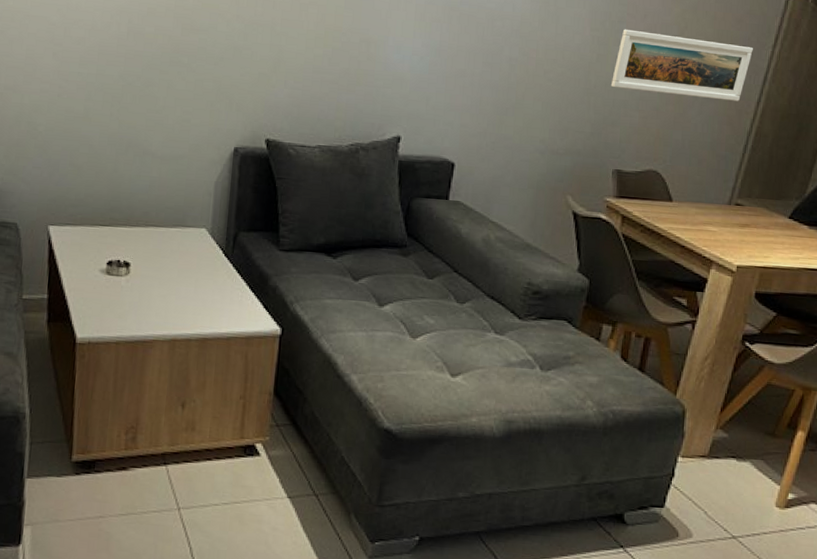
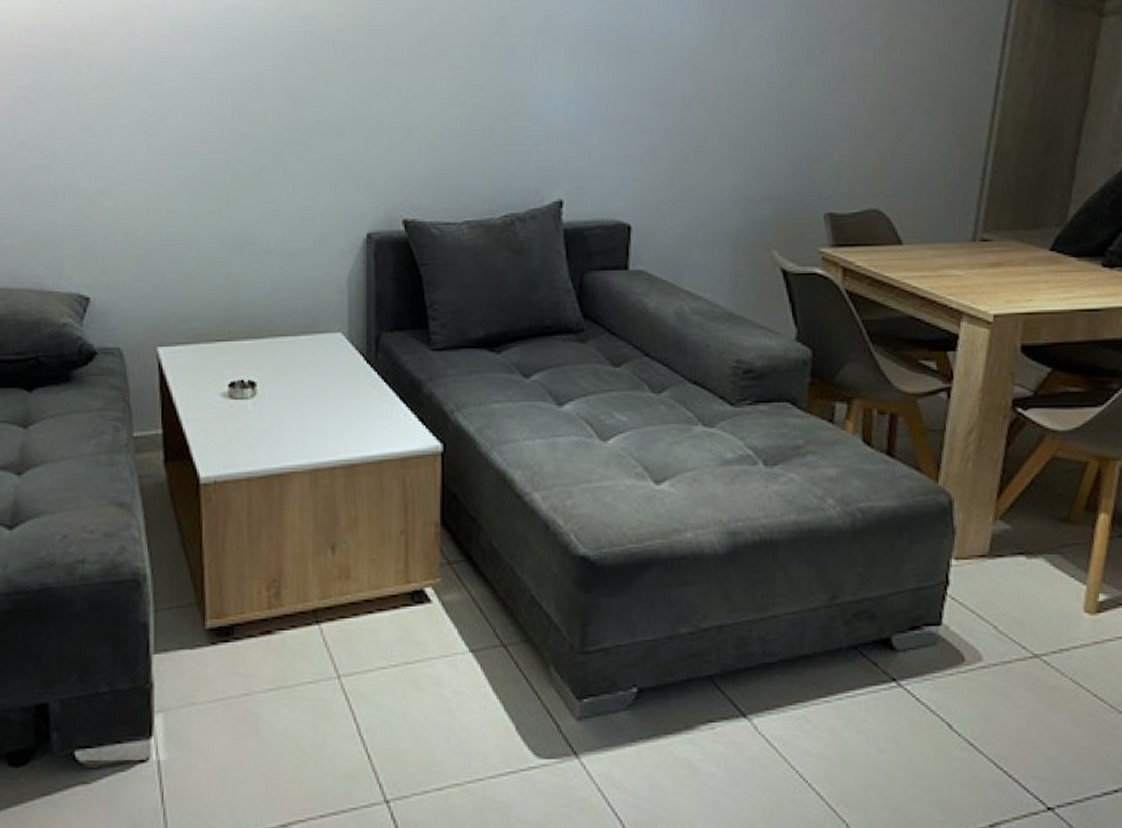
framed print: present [610,29,753,101] -> none [809,45,978,117]

